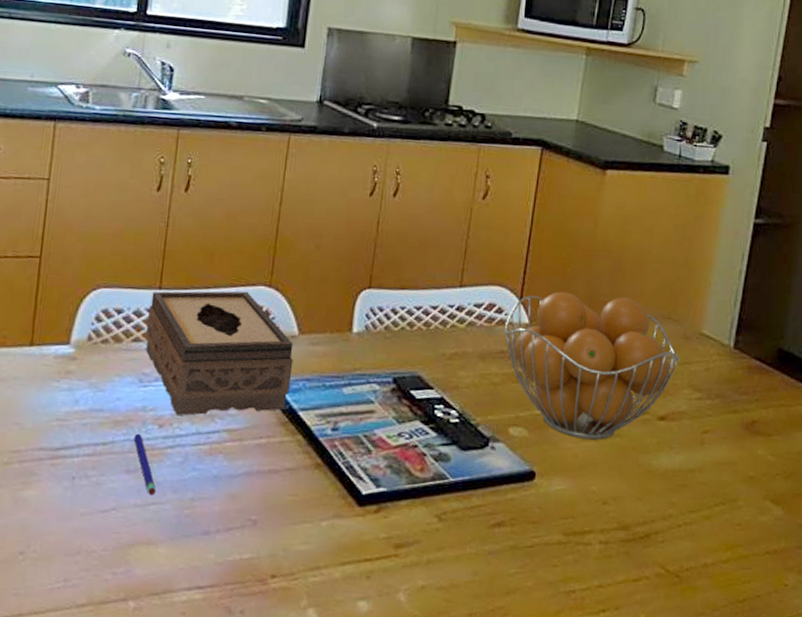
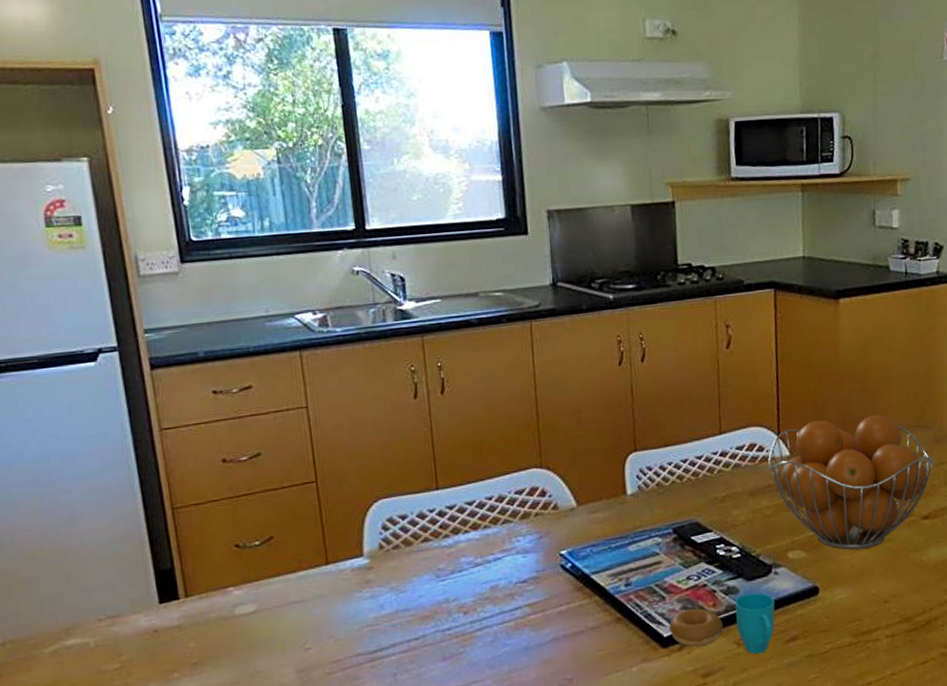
pen: present [133,433,156,496] -> none [442,623,474,676]
tissue box: present [146,291,294,416] -> none [431,476,579,600]
cup: none [369,464,486,534] -> present [669,592,775,654]

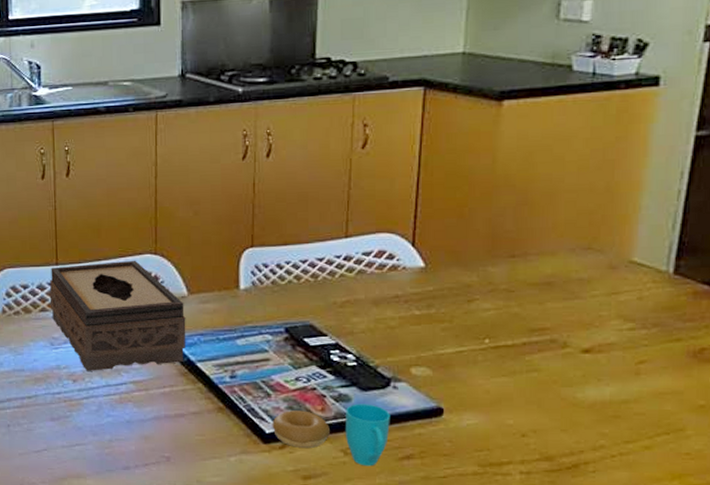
tissue box: none [431,476,579,600] -> present [50,260,186,371]
fruit basket: present [767,414,935,550] -> none [397,231,606,375]

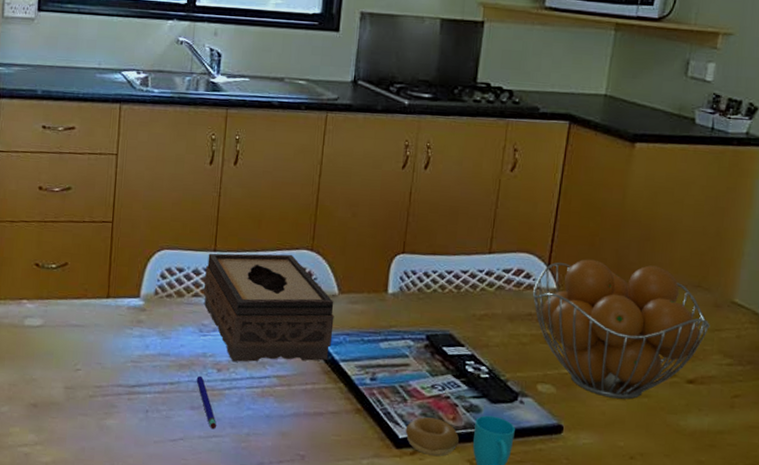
pen: none [53,388,78,438] -> present [196,375,216,430]
fruit basket: none [397,231,606,375] -> present [532,259,710,399]

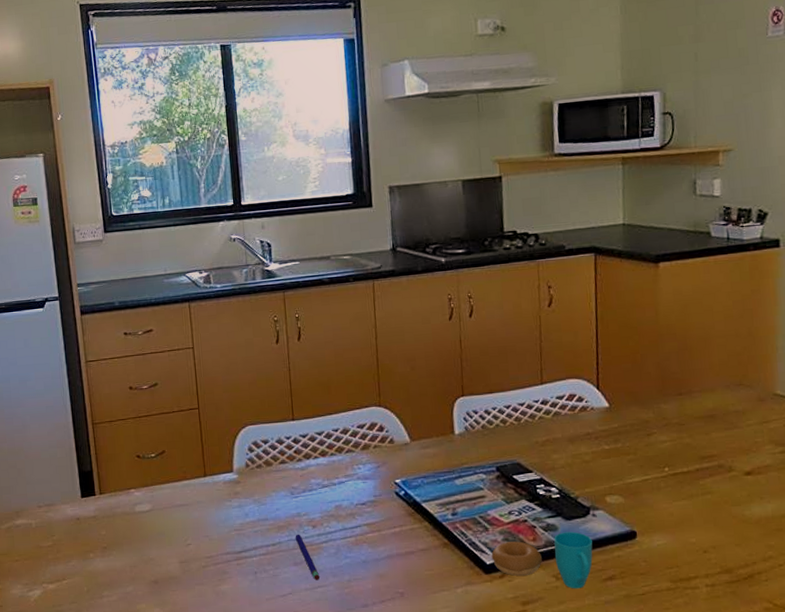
tissue box: present [204,253,334,362] -> none [288,412,411,517]
fruit basket: present [532,259,710,399] -> none [587,372,758,499]

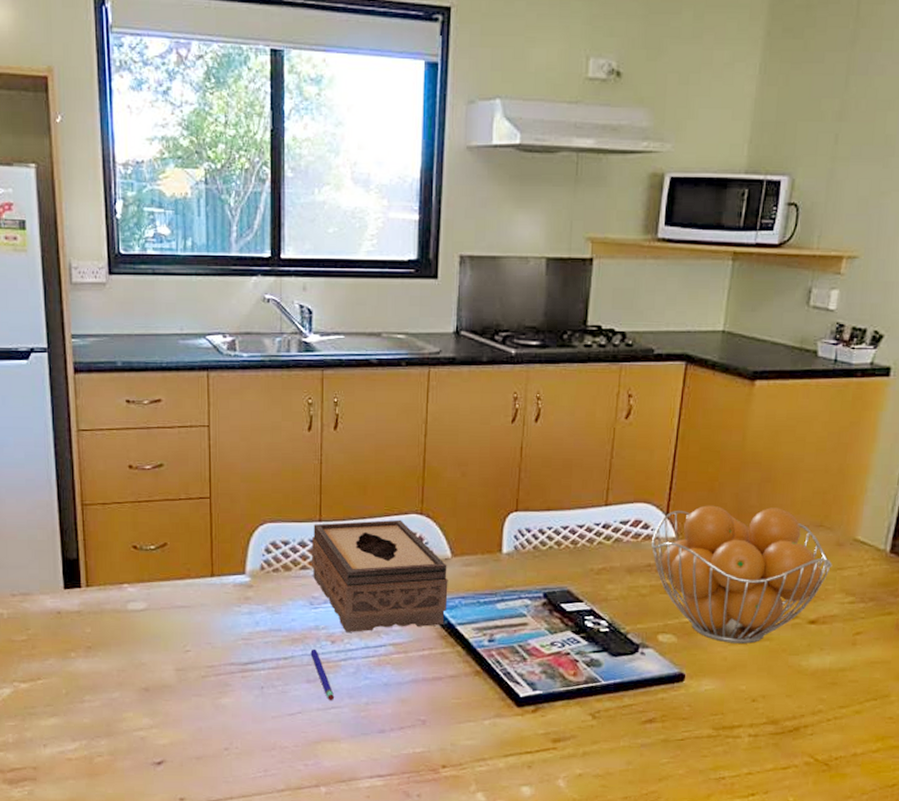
tissue box: none [288,412,411,517] -> present [312,519,448,632]
cup: present [491,531,593,589] -> none [526,669,637,730]
fruit basket: none [587,372,758,499] -> present [651,505,832,644]

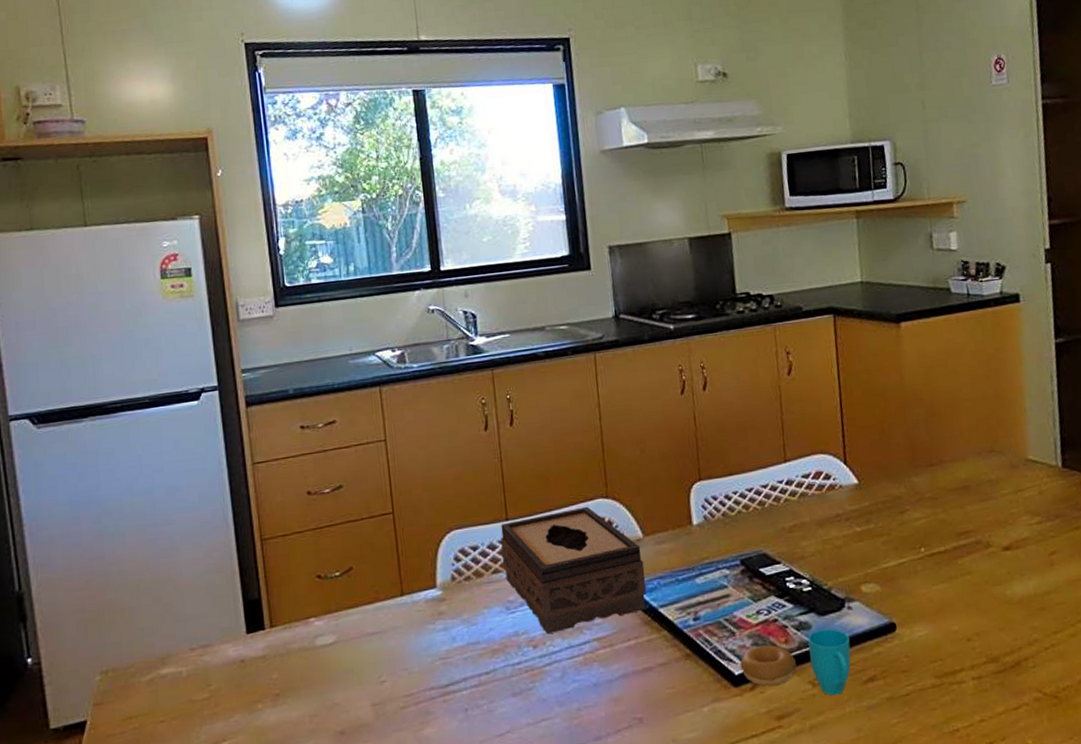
pen: present [310,649,334,701] -> none [512,657,543,713]
cup: none [526,669,637,730] -> present [740,628,851,696]
fruit basket: present [651,505,832,644] -> none [835,439,1012,583]

